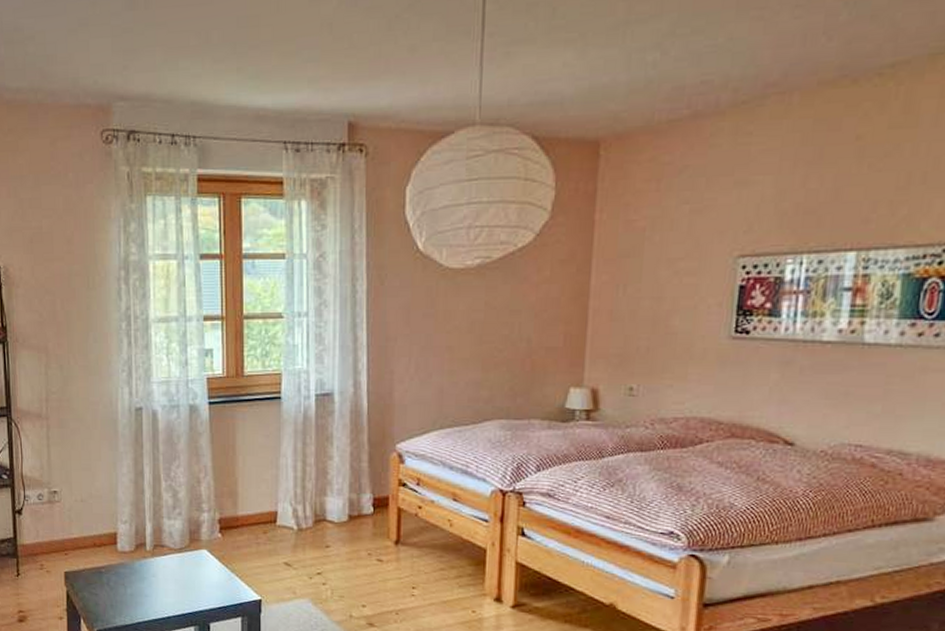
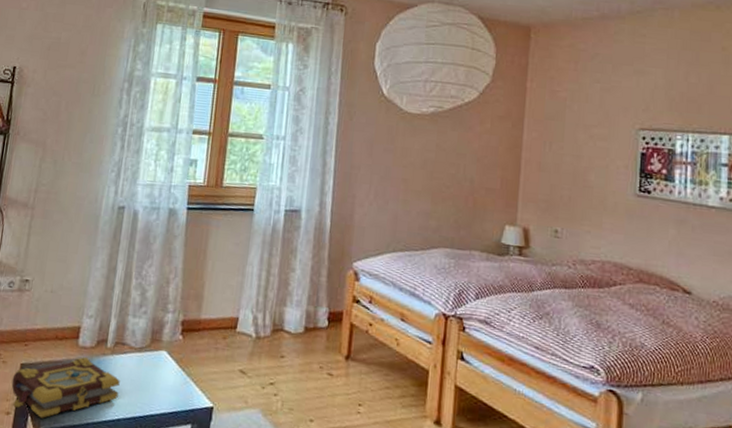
book: none [59,562,165,621] -> present [11,357,120,418]

